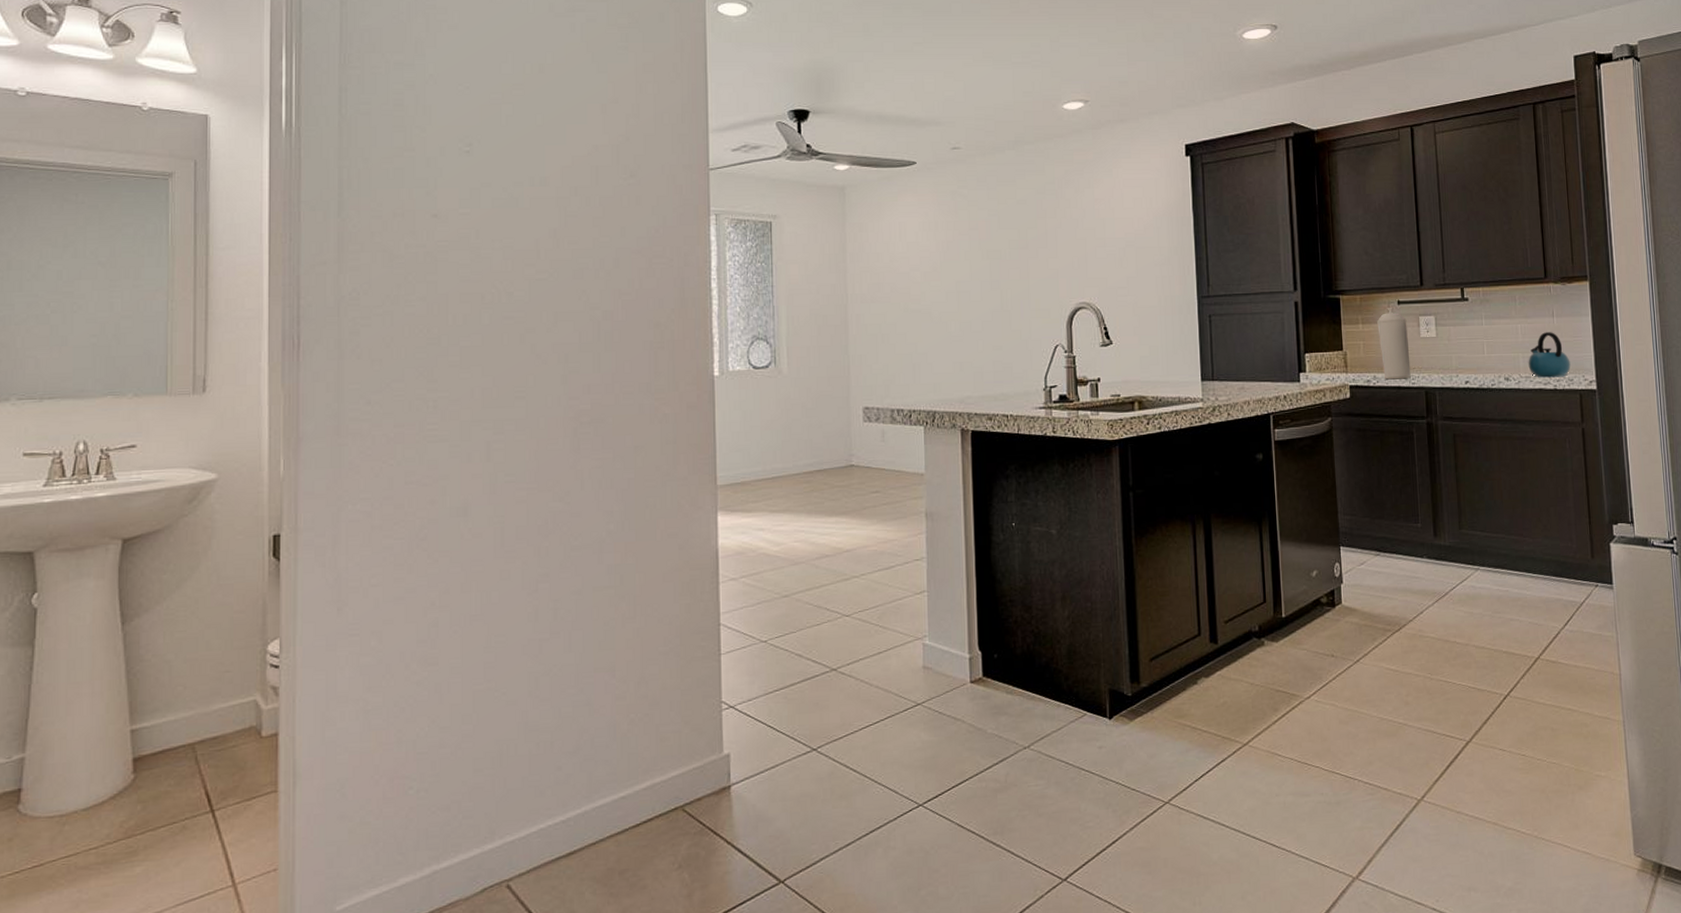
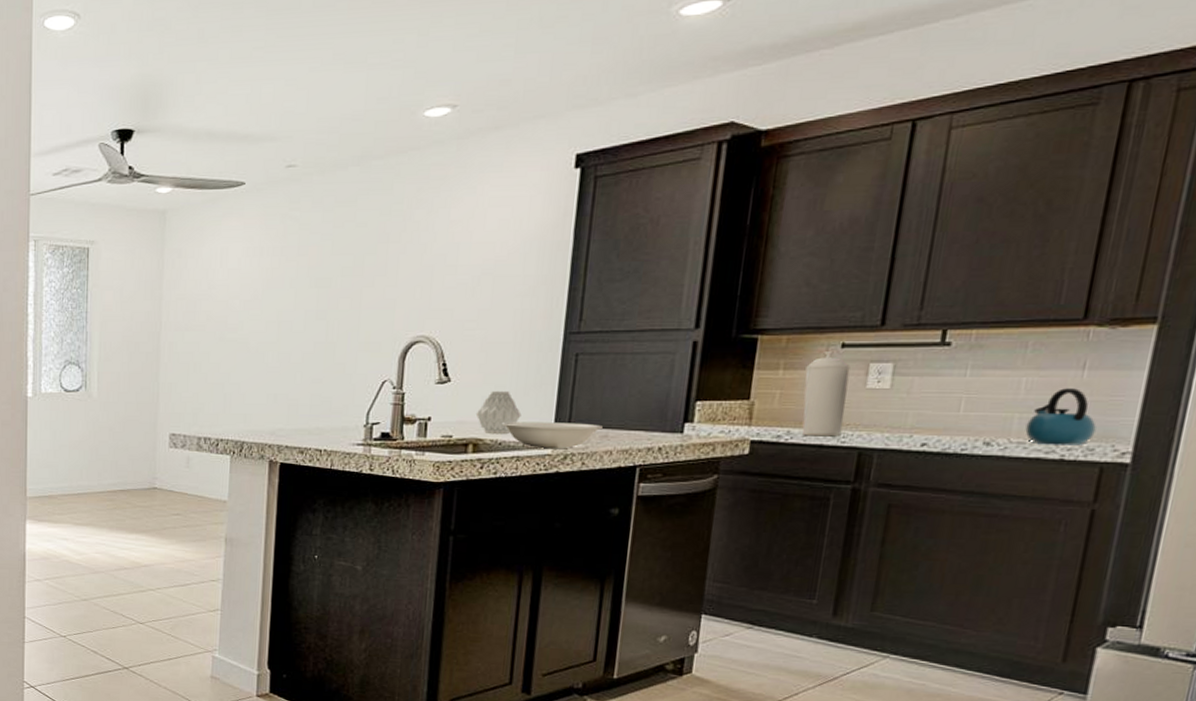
vase: none [1137,350,1174,392] -> present [475,390,522,435]
bowl: none [1159,377,1239,403] -> present [501,421,603,449]

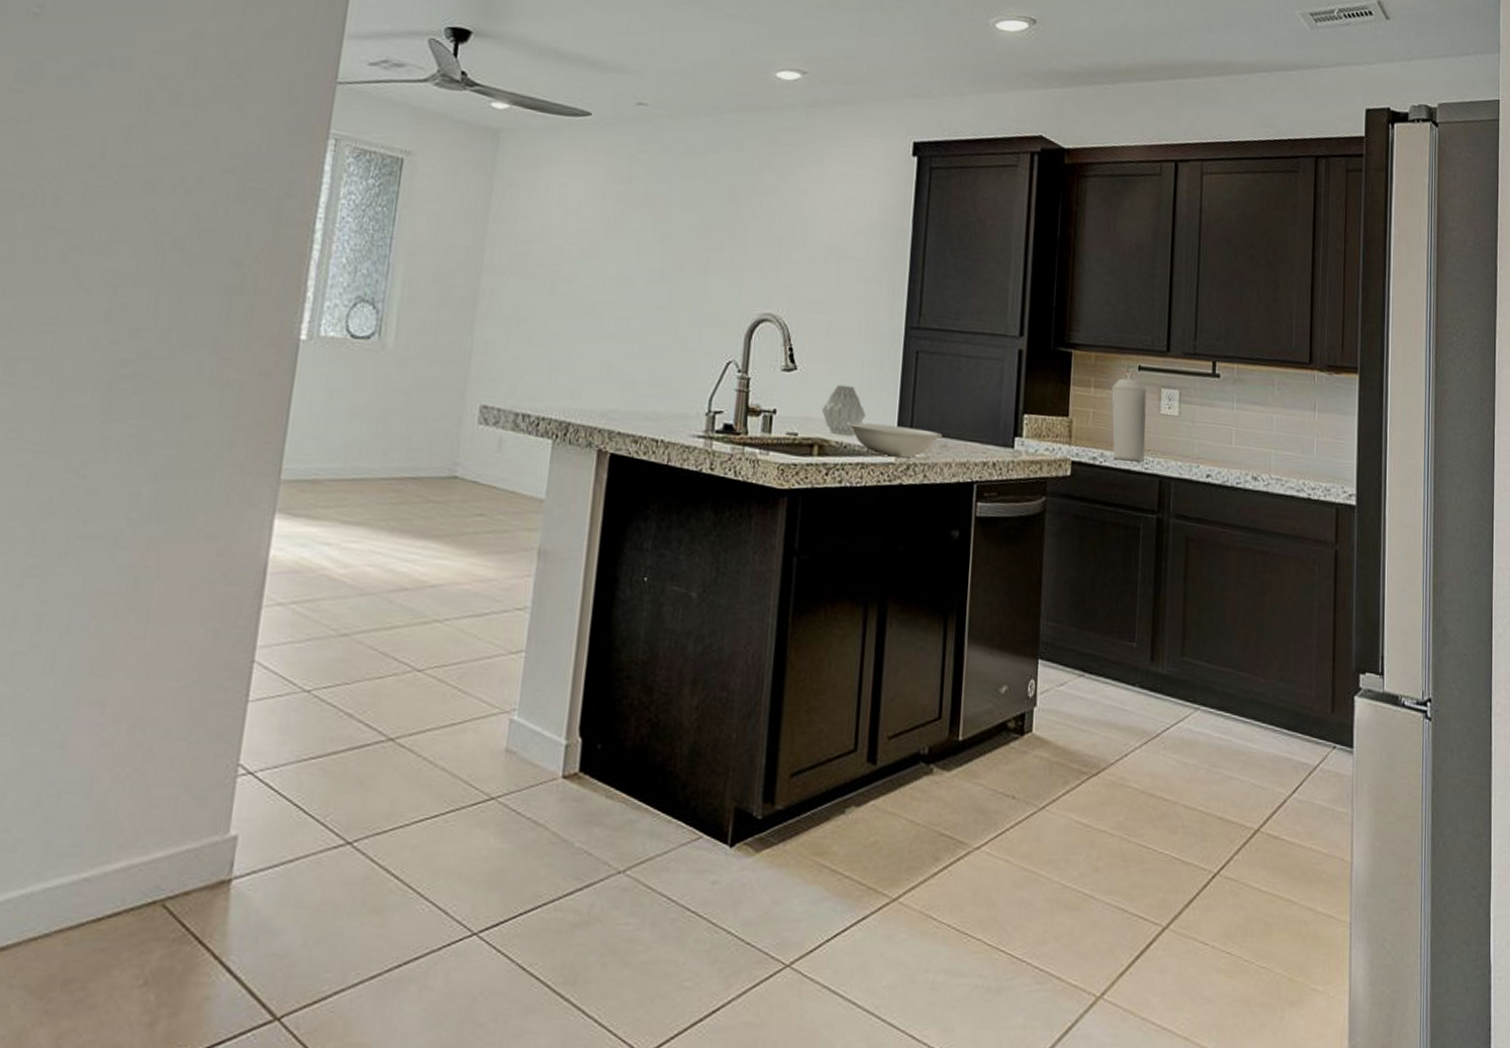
kettle: present [1025,388,1097,445] -> none [1281,428,1329,485]

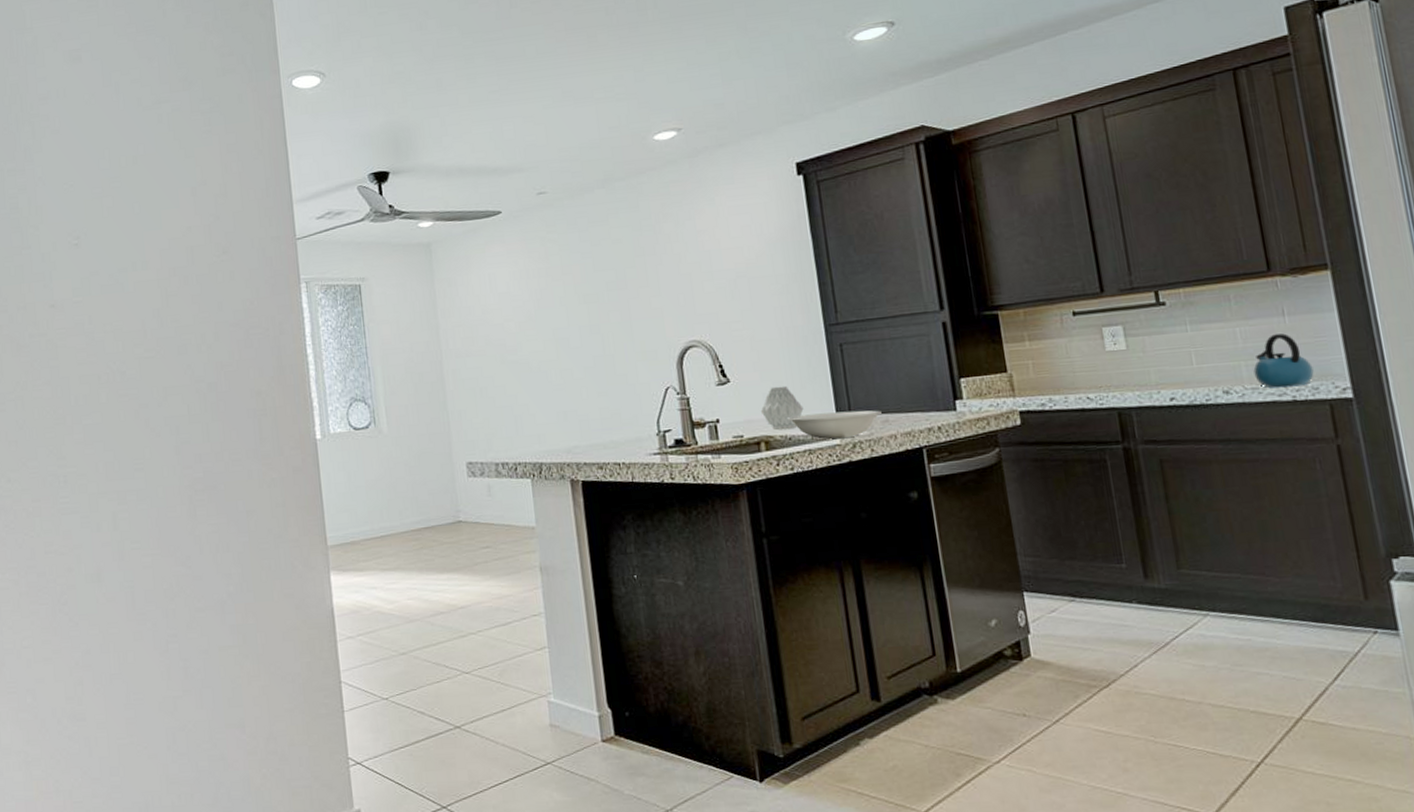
canister: present [1111,373,1147,462] -> none [1048,320,1098,402]
kettle: none [1281,428,1329,485] -> present [1253,333,1314,388]

